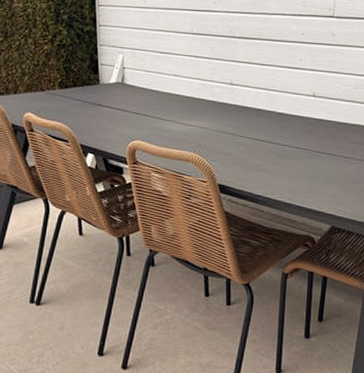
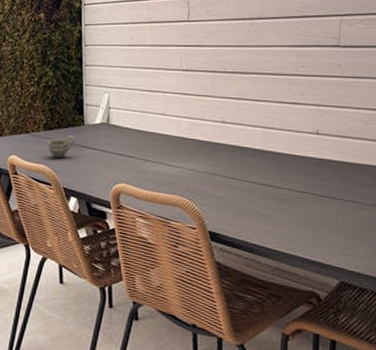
cup: none [63,93,91,116] -> present [47,135,76,159]

